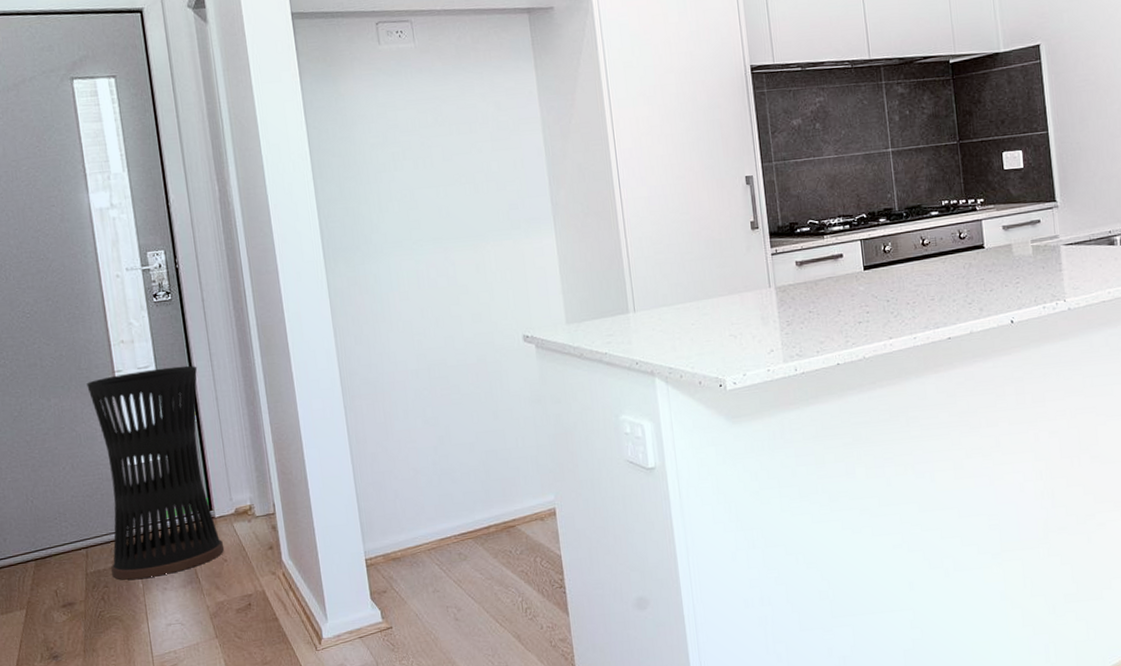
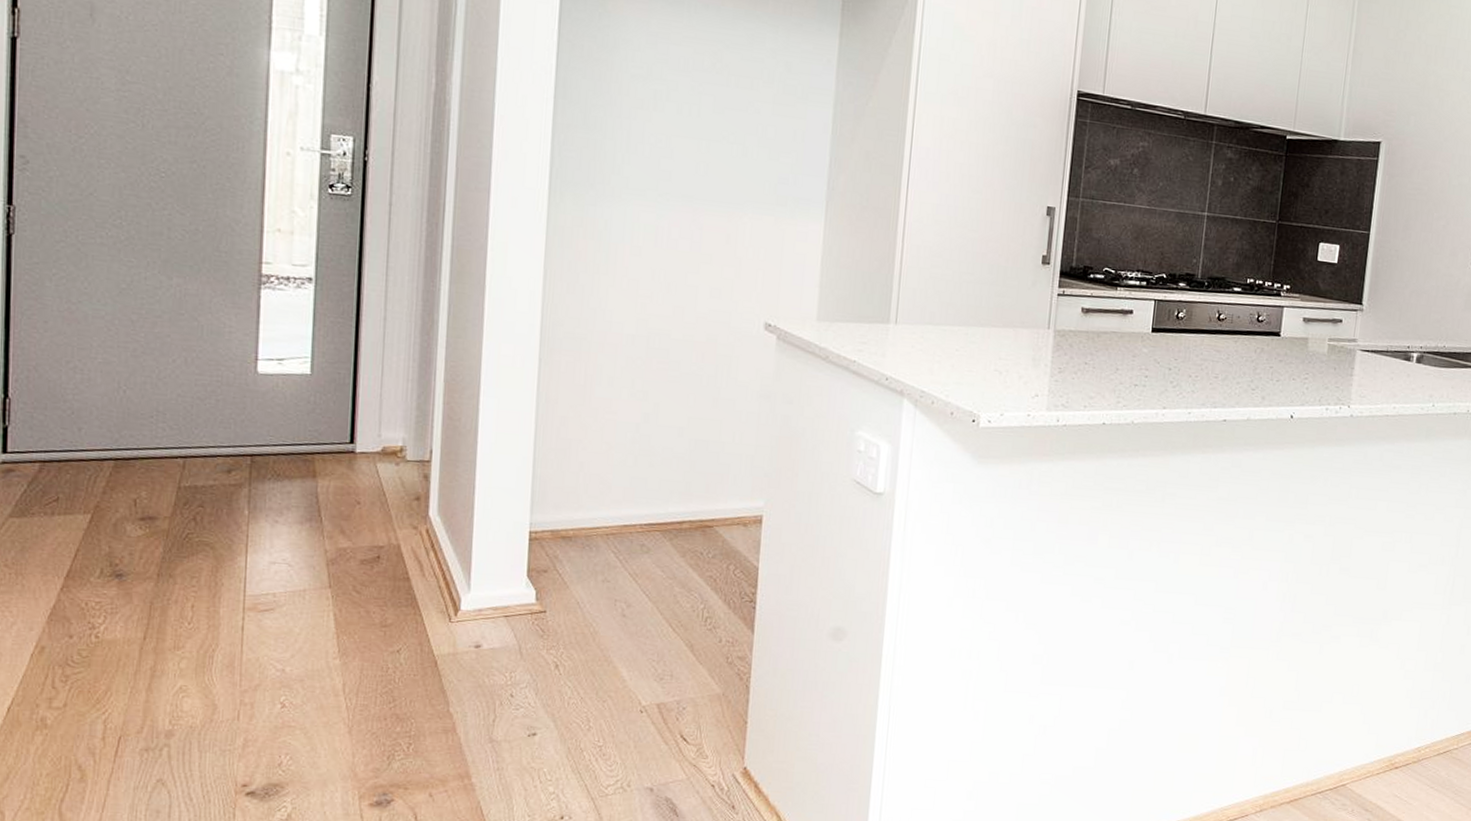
umbrella stand: present [86,365,224,580] -> none [212,266,368,506]

